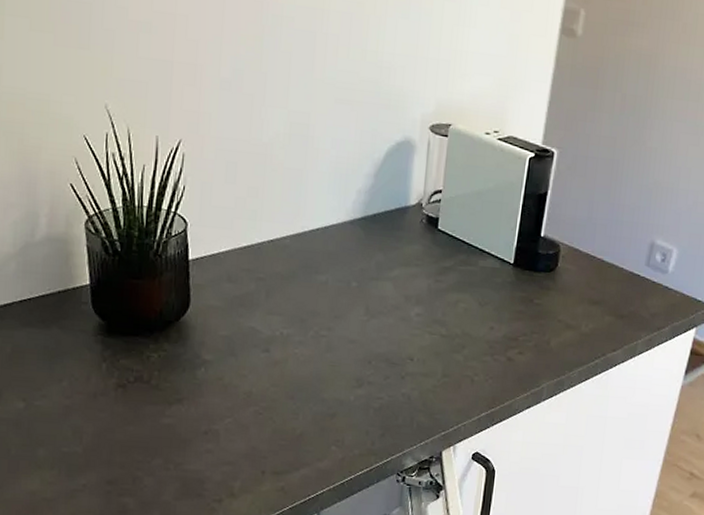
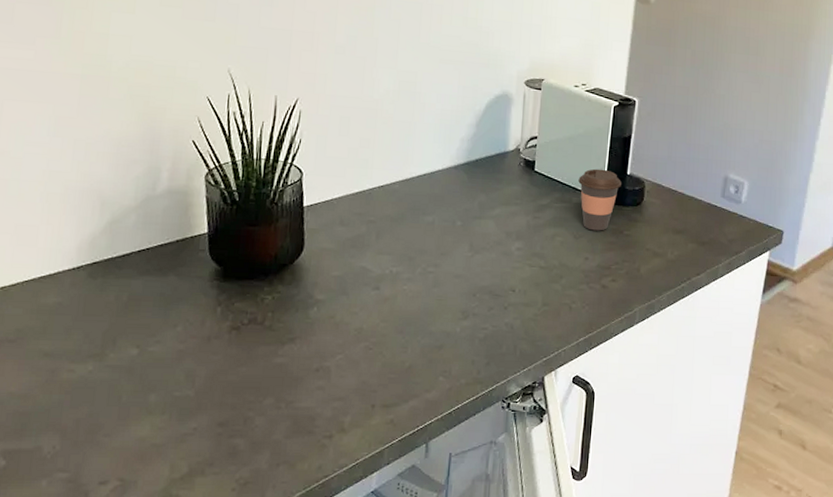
coffee cup: none [486,228,534,299] -> present [578,168,621,231]

